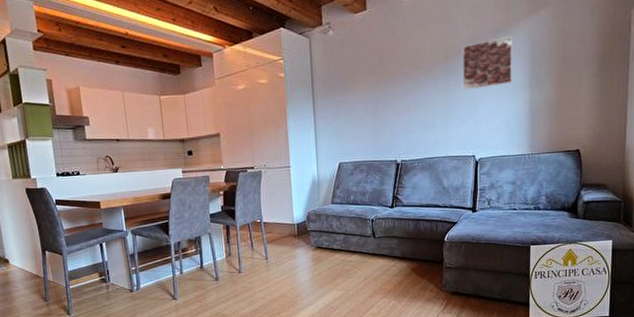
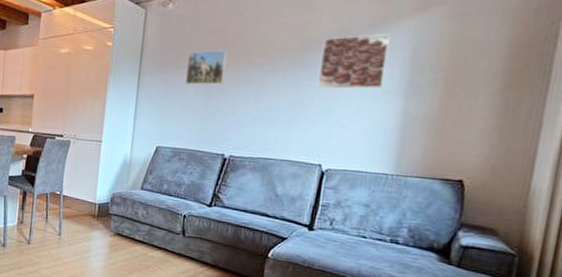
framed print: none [354,67,388,103] -> present [186,49,228,85]

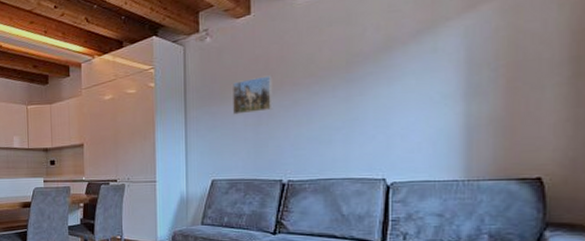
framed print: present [317,33,392,89] -> none [369,36,442,102]

